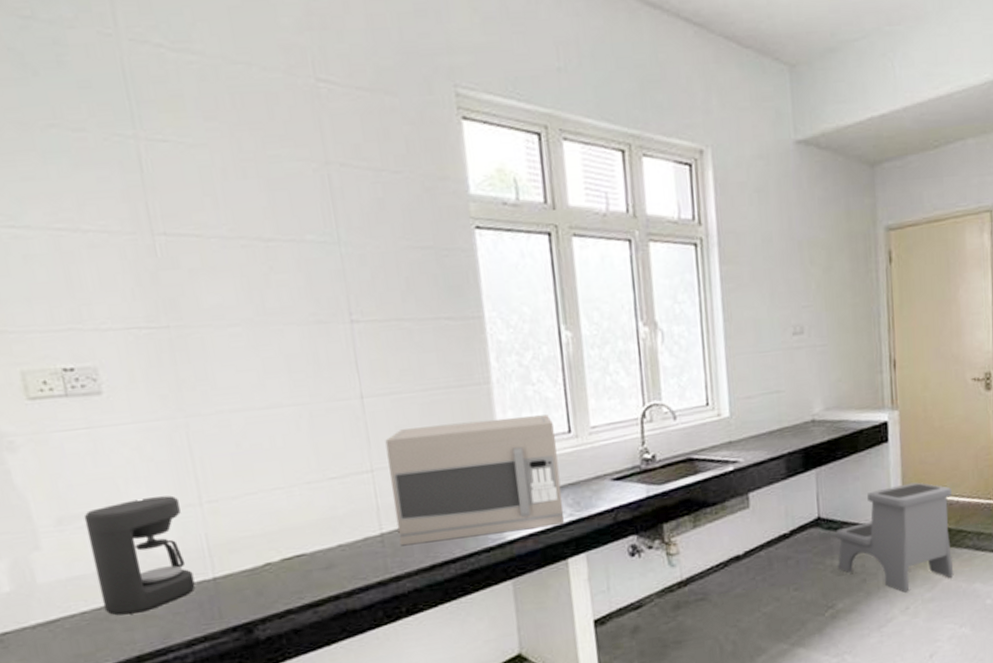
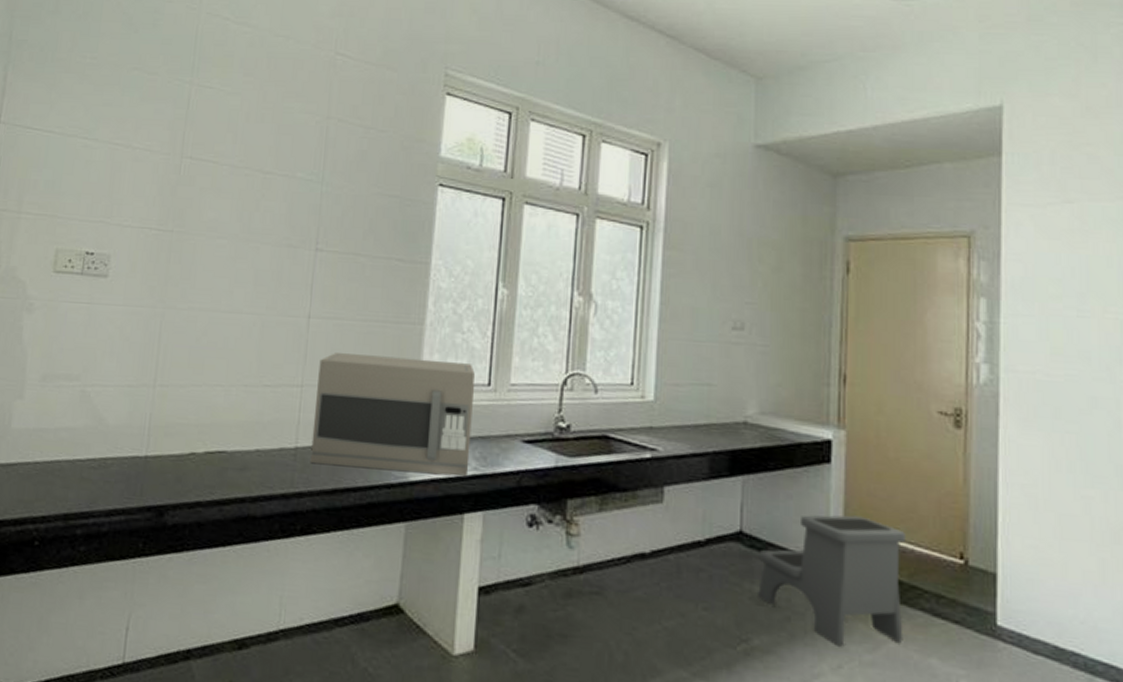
coffee maker: present [83,495,196,615] -> none [53,371,138,474]

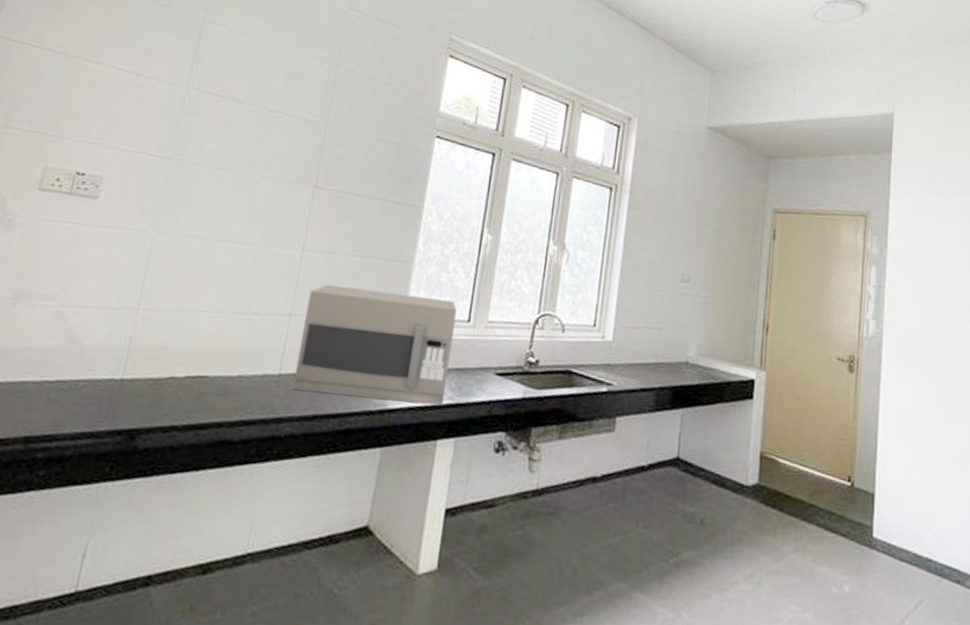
step stool: present [758,515,905,647] -> none [689,443,808,558]

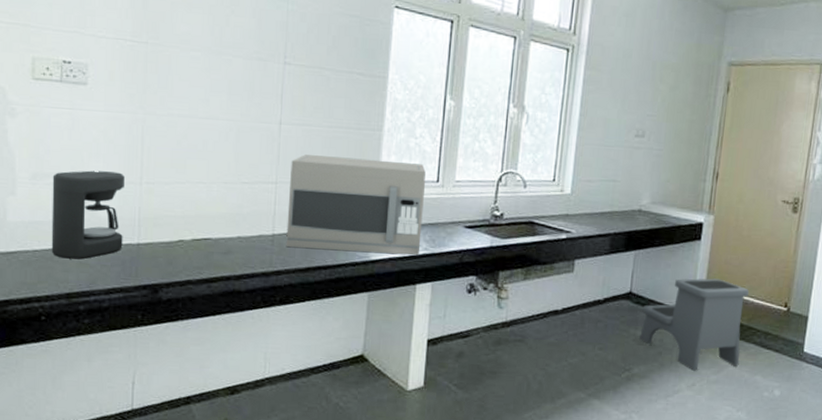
coffee maker: none [17,291,121,396] -> present [51,170,125,259]
step stool: none [689,443,808,558] -> present [639,278,749,371]

